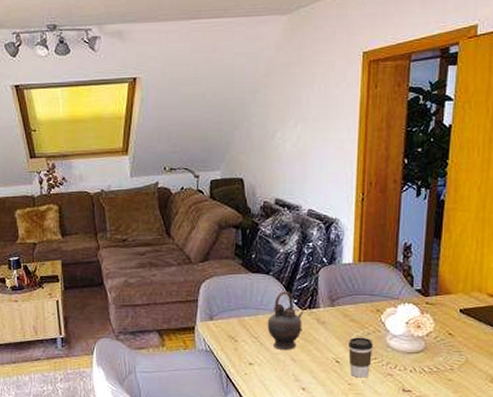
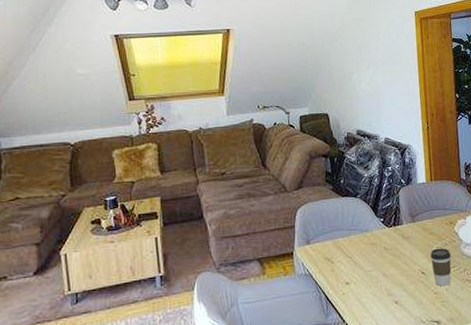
teapot: present [267,290,304,349] -> none [359,211,390,267]

